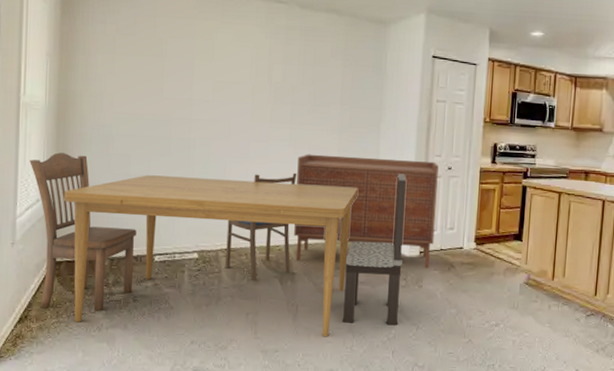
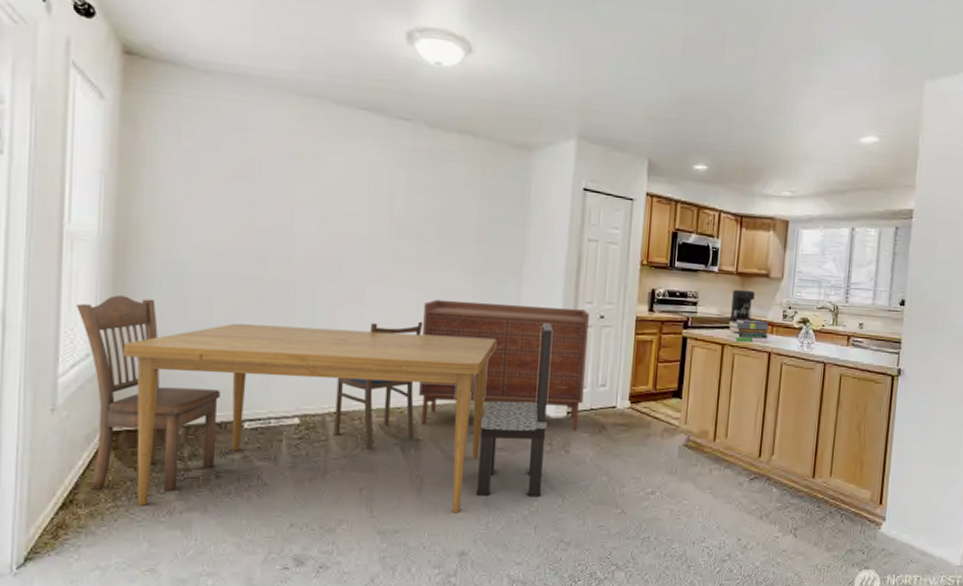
books: none [562,170,603,192] -> present [725,319,769,343]
coffee maker: none [565,143,590,172] -> present [729,290,755,322]

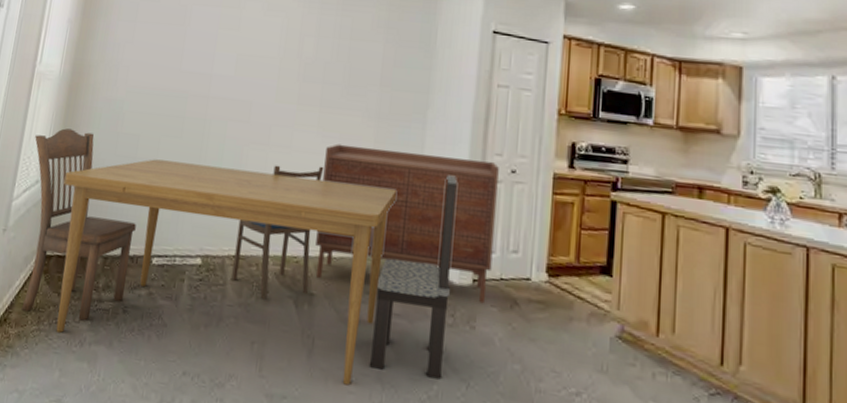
books: present [725,319,769,343] -> none [666,184,724,216]
coffee maker: present [729,290,755,322] -> none [670,147,705,187]

